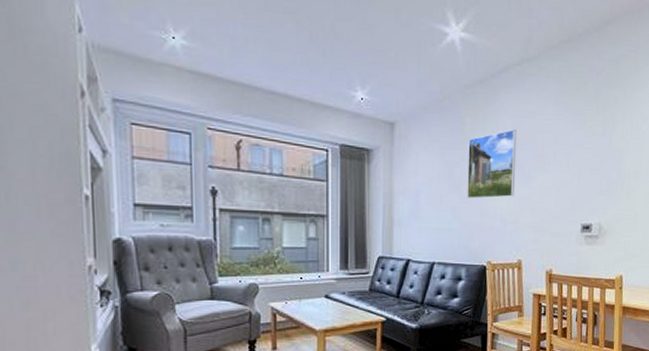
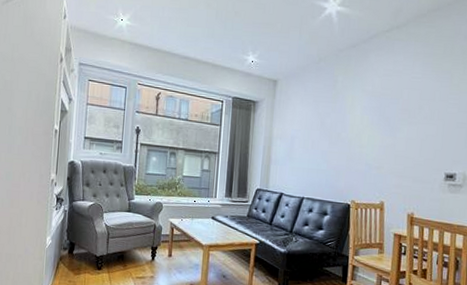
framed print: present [467,129,516,199] -> none [336,86,384,145]

